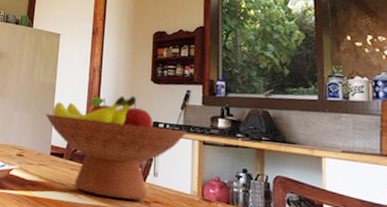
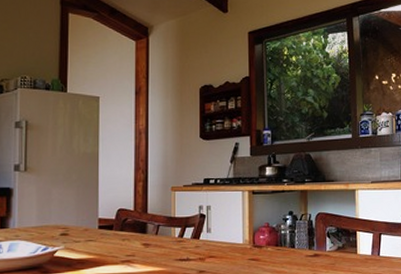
fruit bowl: present [45,95,187,200] -> none [89,155,237,261]

